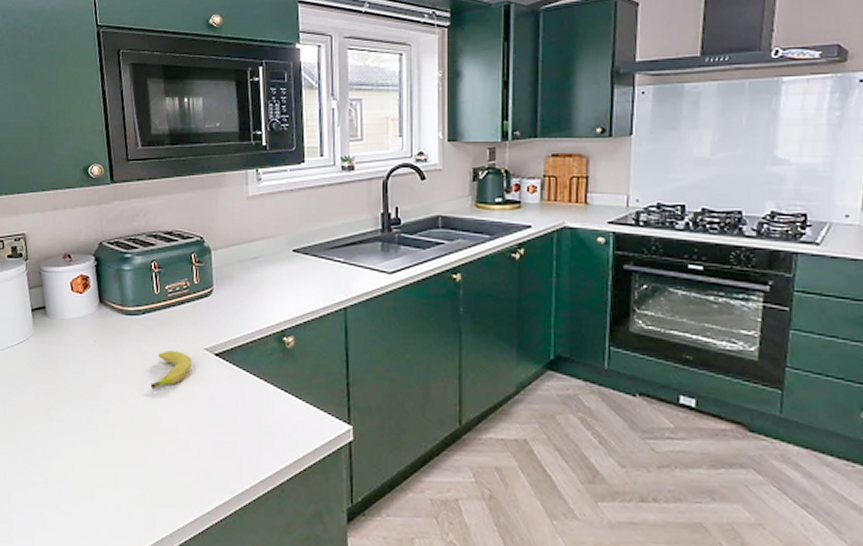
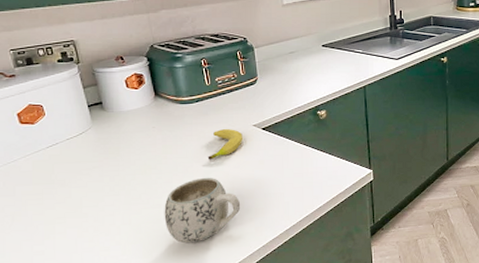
mug: none [97,410,184,495] -> present [164,177,241,244]

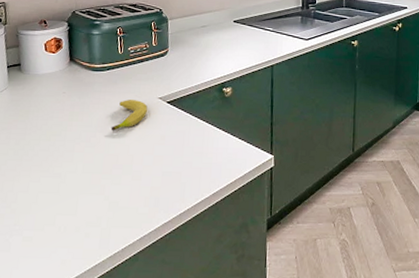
mug: present [164,177,241,244] -> none [61,148,138,219]

